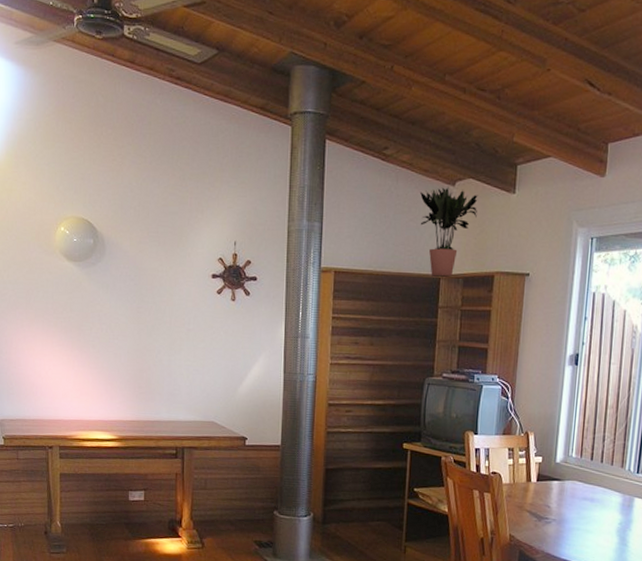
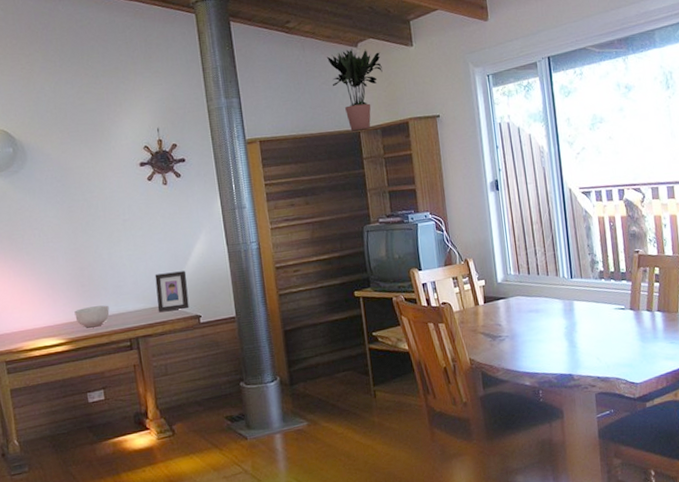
bowl: none [128,409,161,430] -> present [74,305,110,328]
picture frame: none [207,389,240,429] -> present [154,271,189,313]

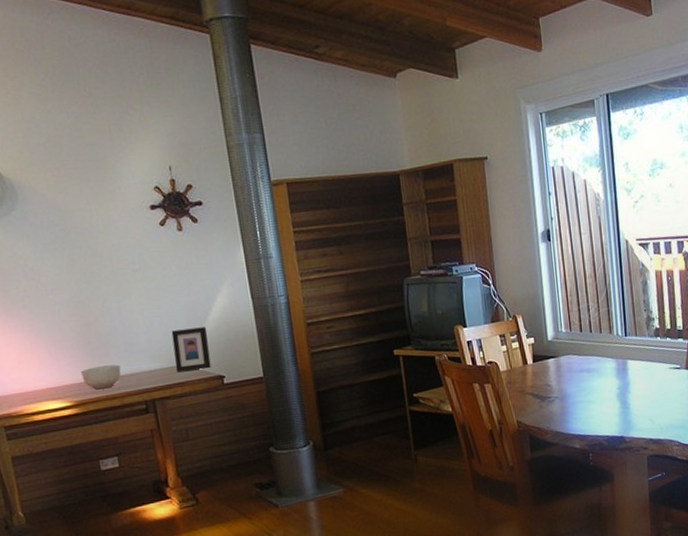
potted plant: present [326,49,383,131] -> none [361,80,424,174]

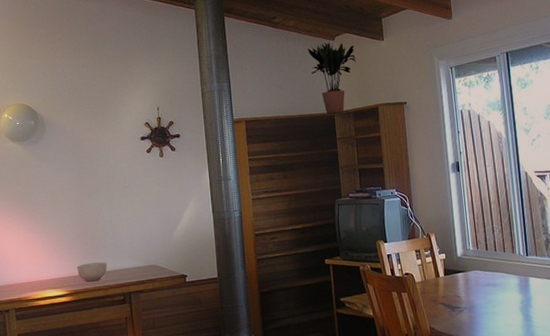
picture frame: present [171,327,211,373] -> none [148,234,177,271]
potted plant: none [361,80,424,174] -> present [306,42,356,114]

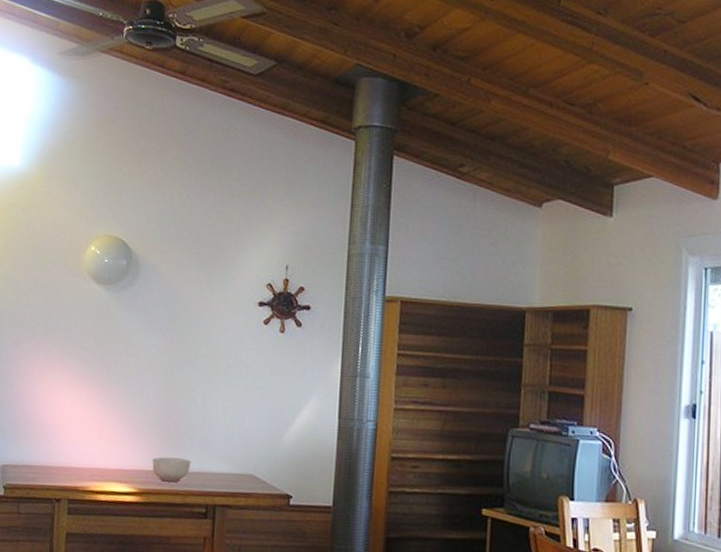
potted plant: present [306,42,356,114] -> none [500,208,569,310]

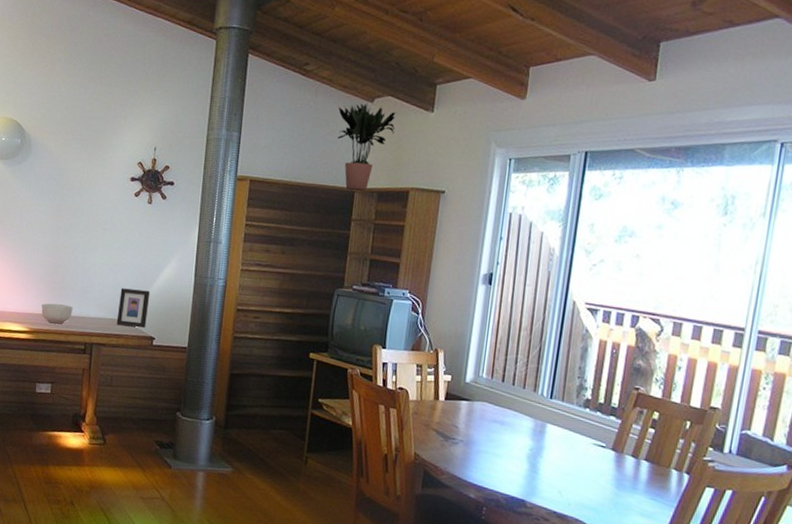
picture frame: none [244,435,285,485] -> present [116,288,151,329]
potted plant: none [500,208,569,310] -> present [338,103,396,191]

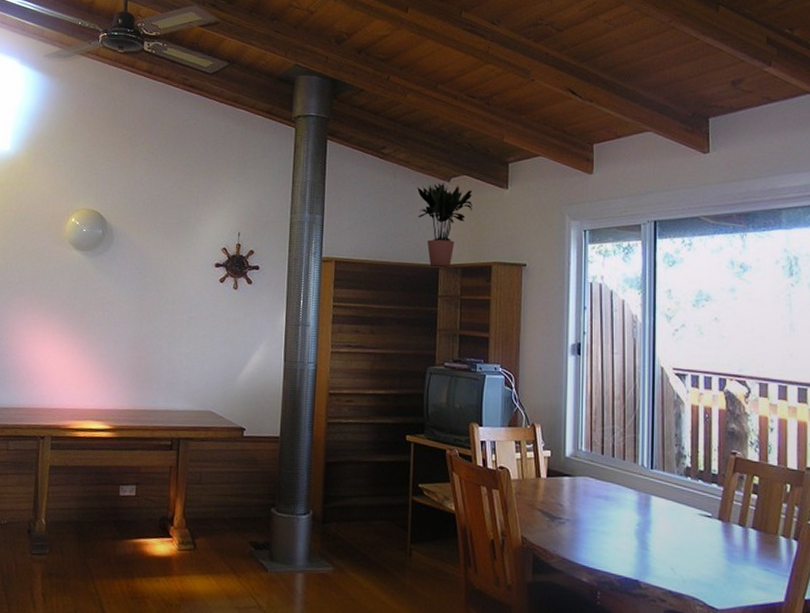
bowl: present [41,303,73,324] -> none [124,397,158,420]
picture frame: present [116,288,151,329] -> none [204,377,239,419]

